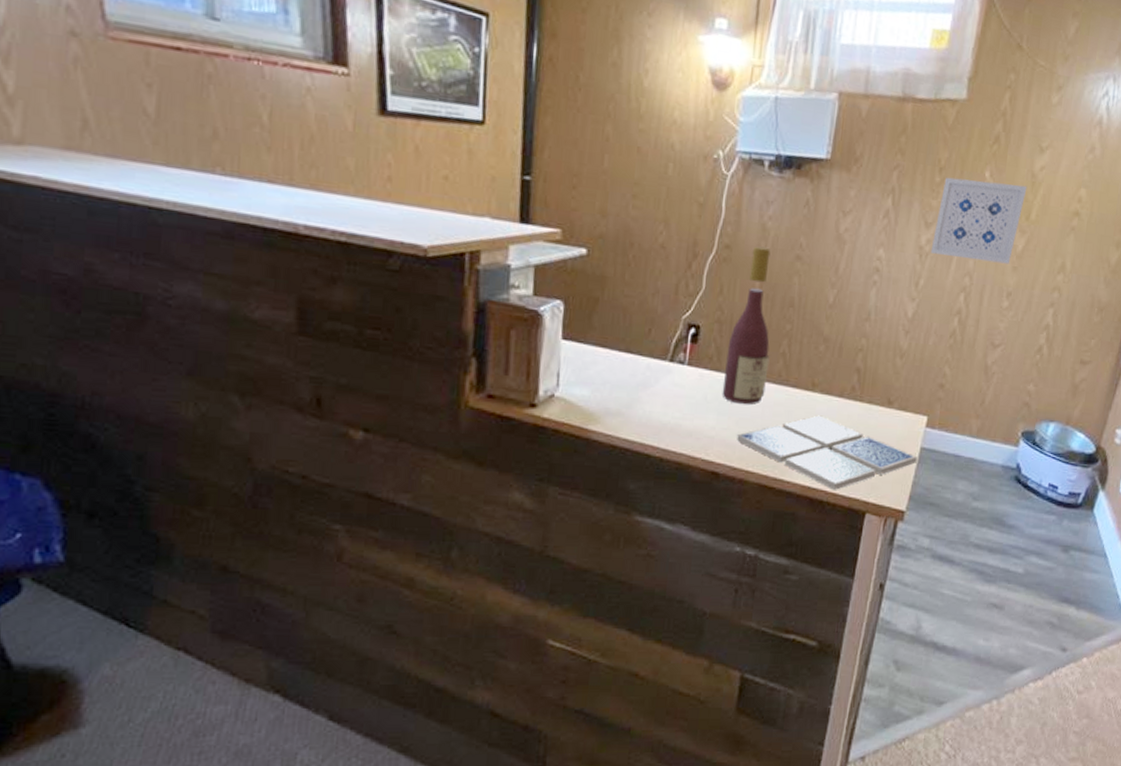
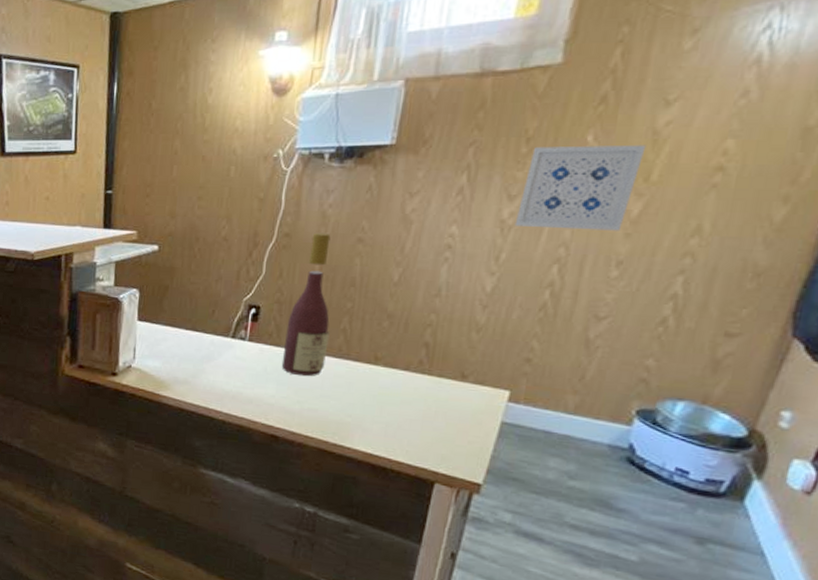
drink coaster: present [737,415,917,490] -> none [296,387,497,459]

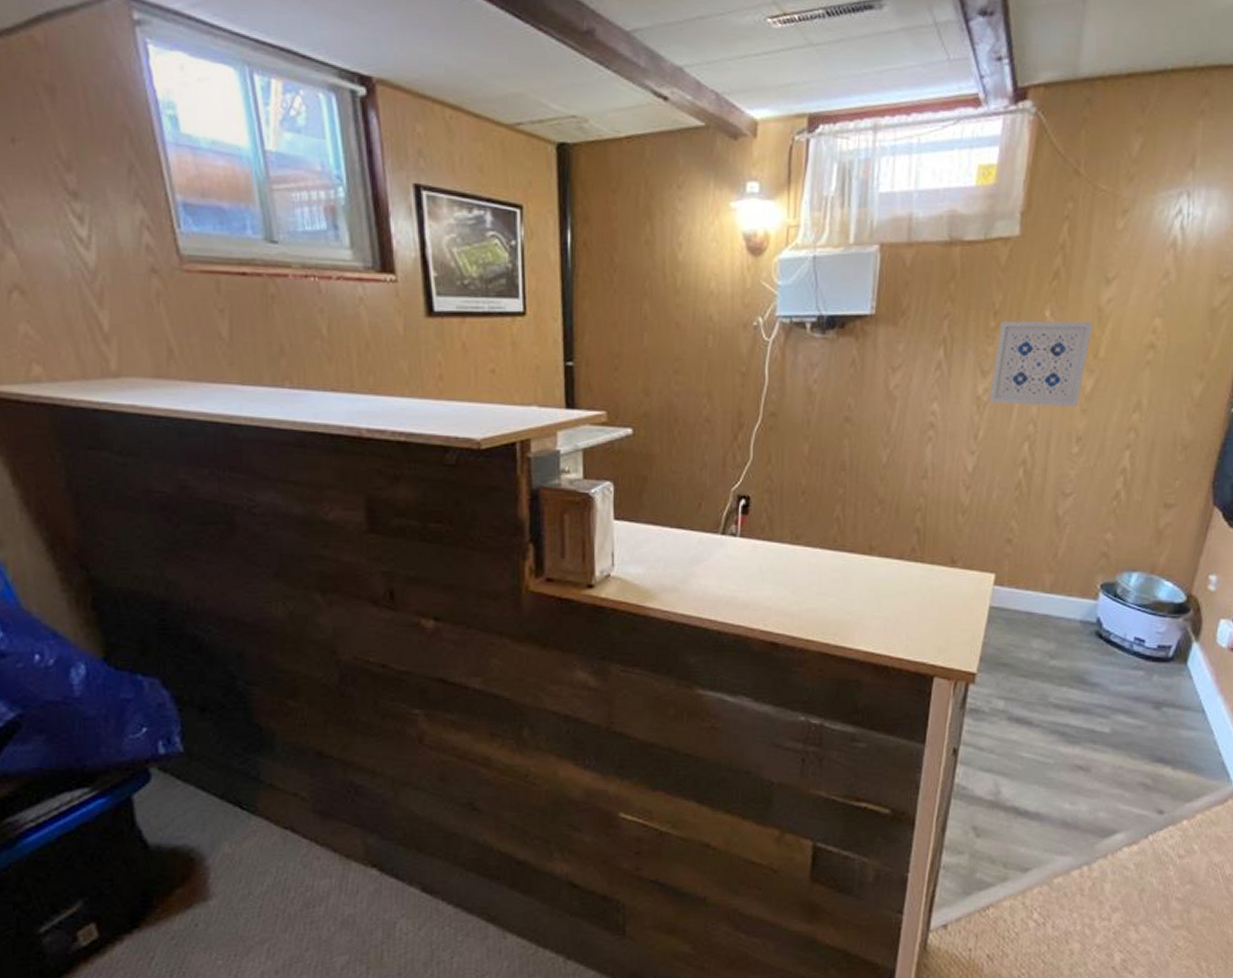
wine bottle: present [281,232,331,377] -> none [776,411,824,574]

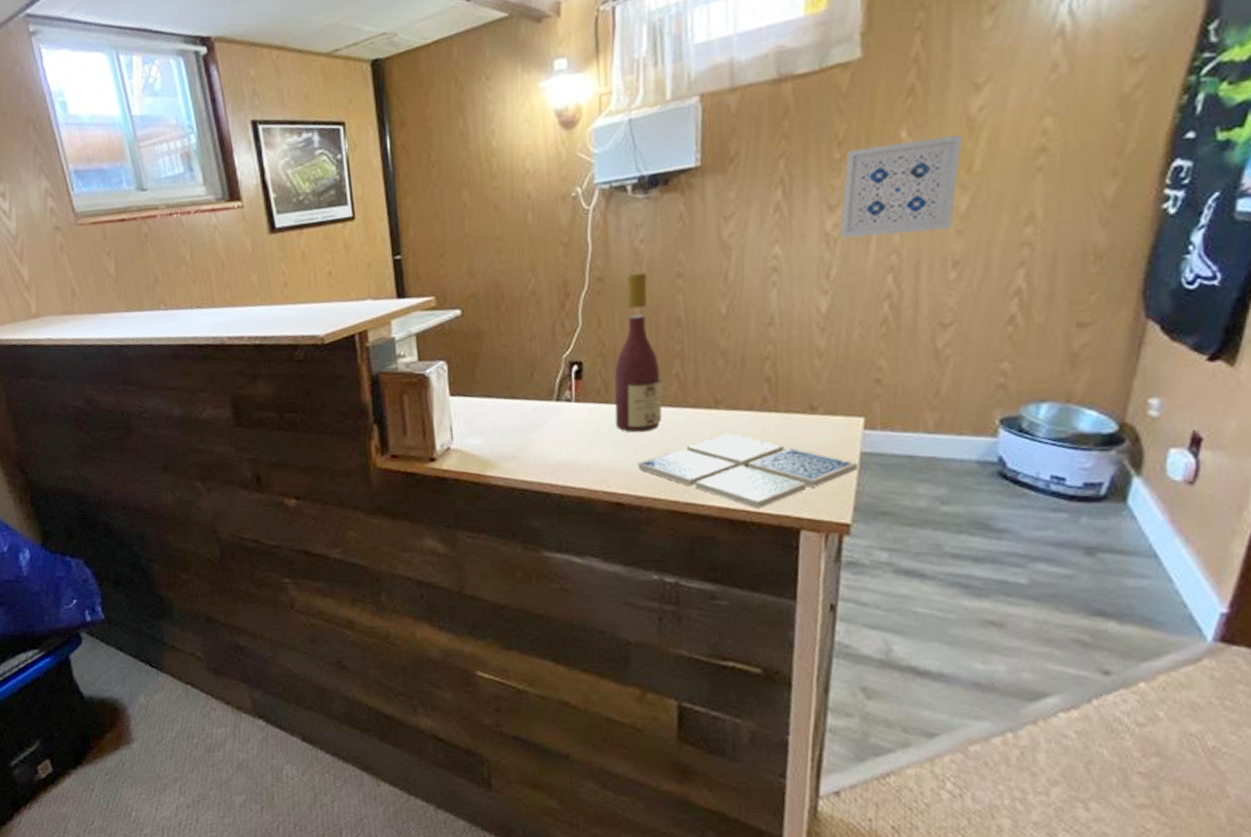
wine bottle: none [776,411,824,574] -> present [614,271,663,433]
drink coaster: none [794,579,986,655] -> present [638,432,858,509]

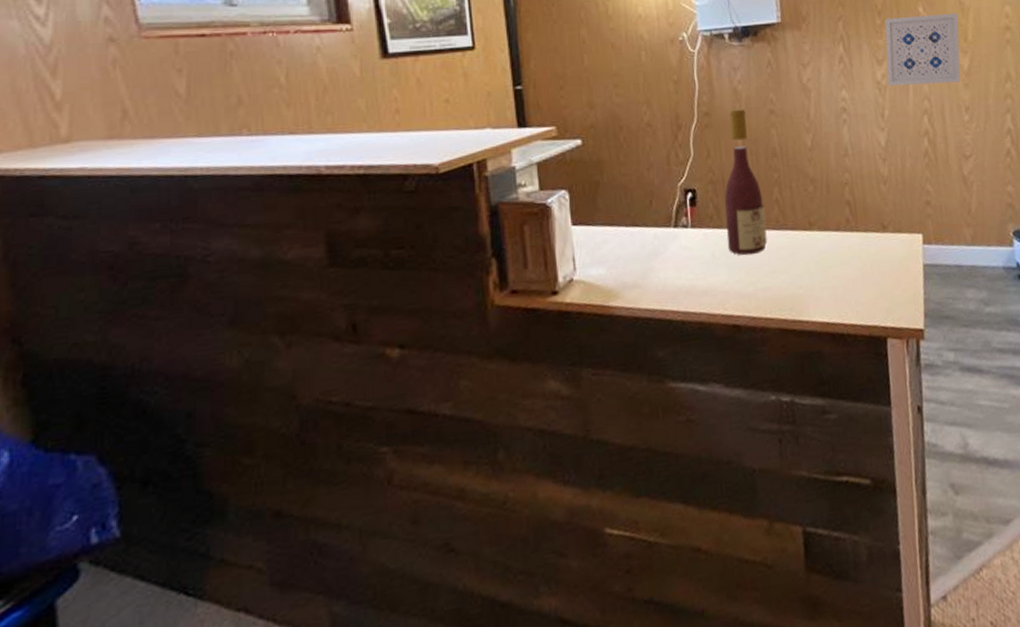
drink coaster: present [638,432,858,509] -> none [750,251,923,321]

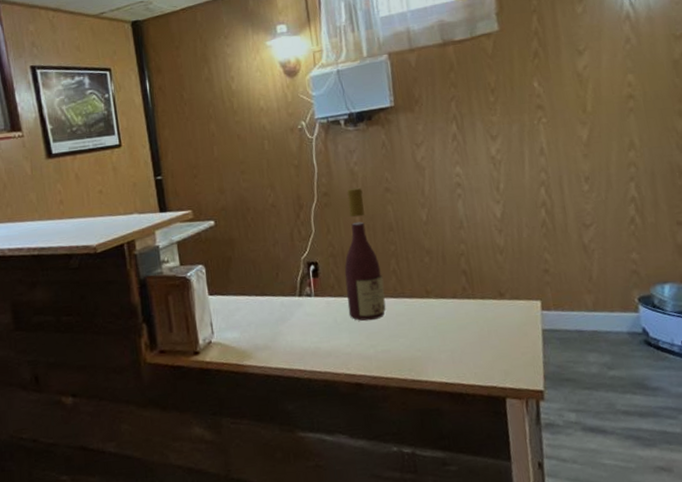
wall art: present [885,13,961,86] -> none [498,85,580,160]

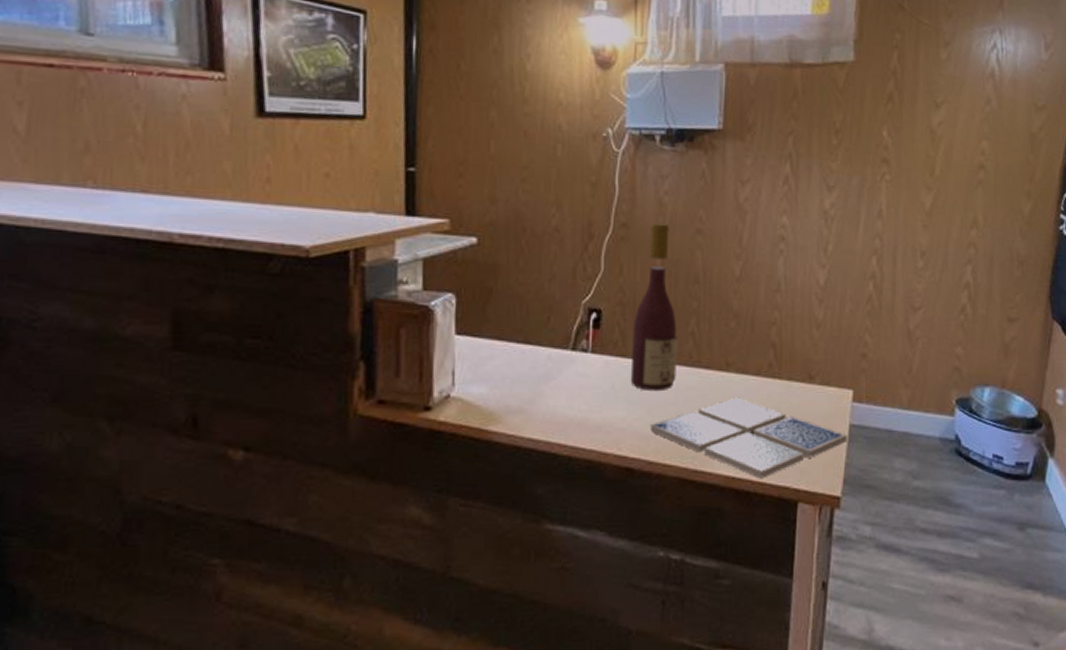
drink coaster: none [370,317,542,382] -> present [650,397,847,478]

